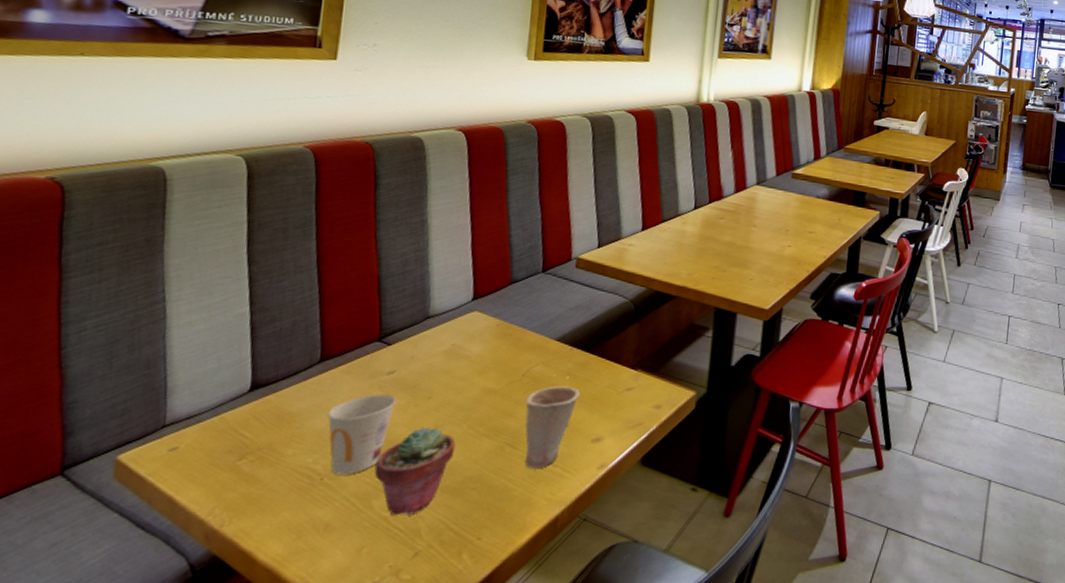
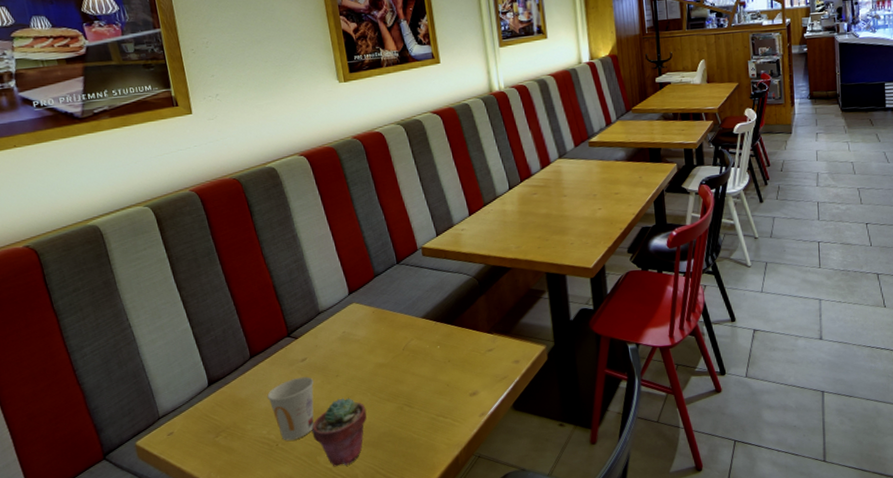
cup: present [524,386,581,468] -> none [410,354,452,421]

